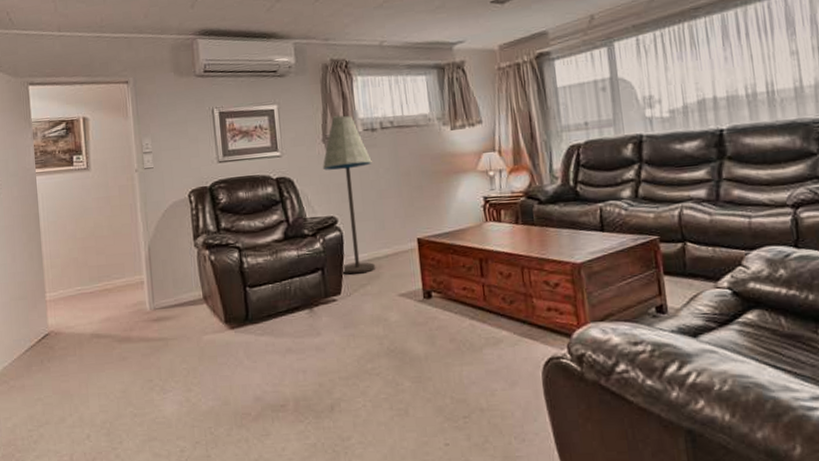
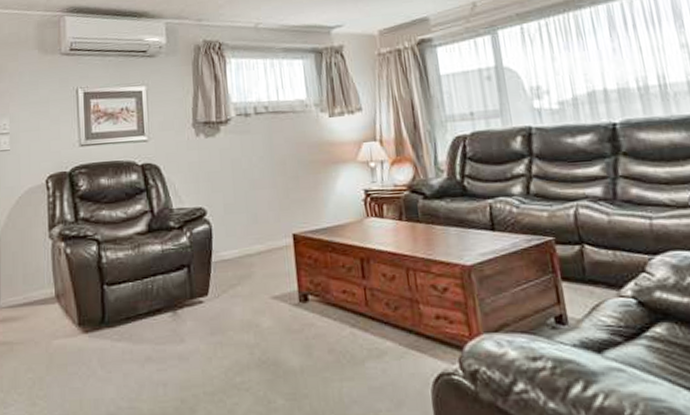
floor lamp: present [322,115,376,275] -> none [191,99,248,273]

